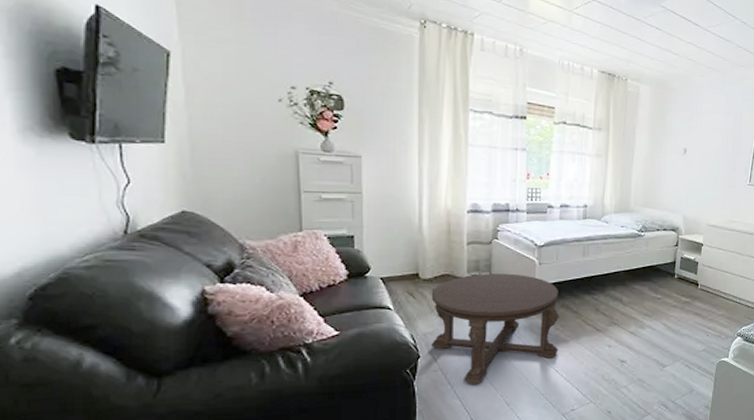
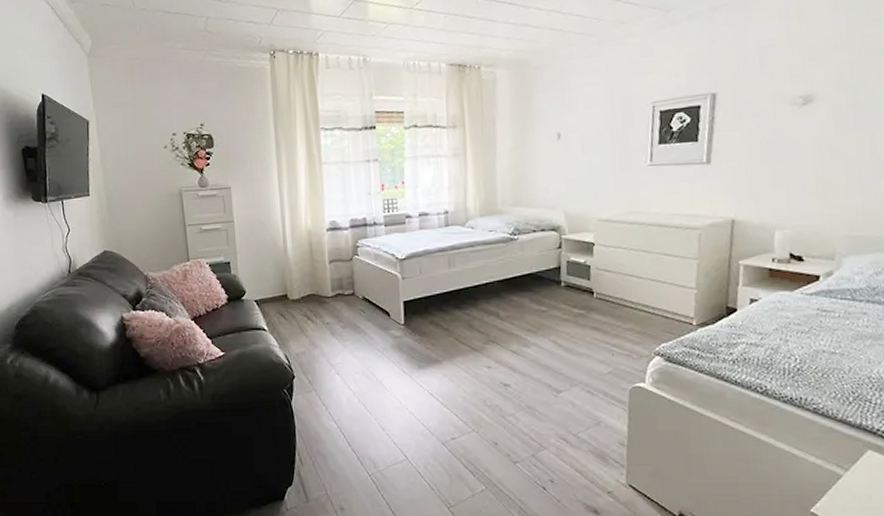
coffee table: present [430,273,560,385] -> none [300,290,431,407]

